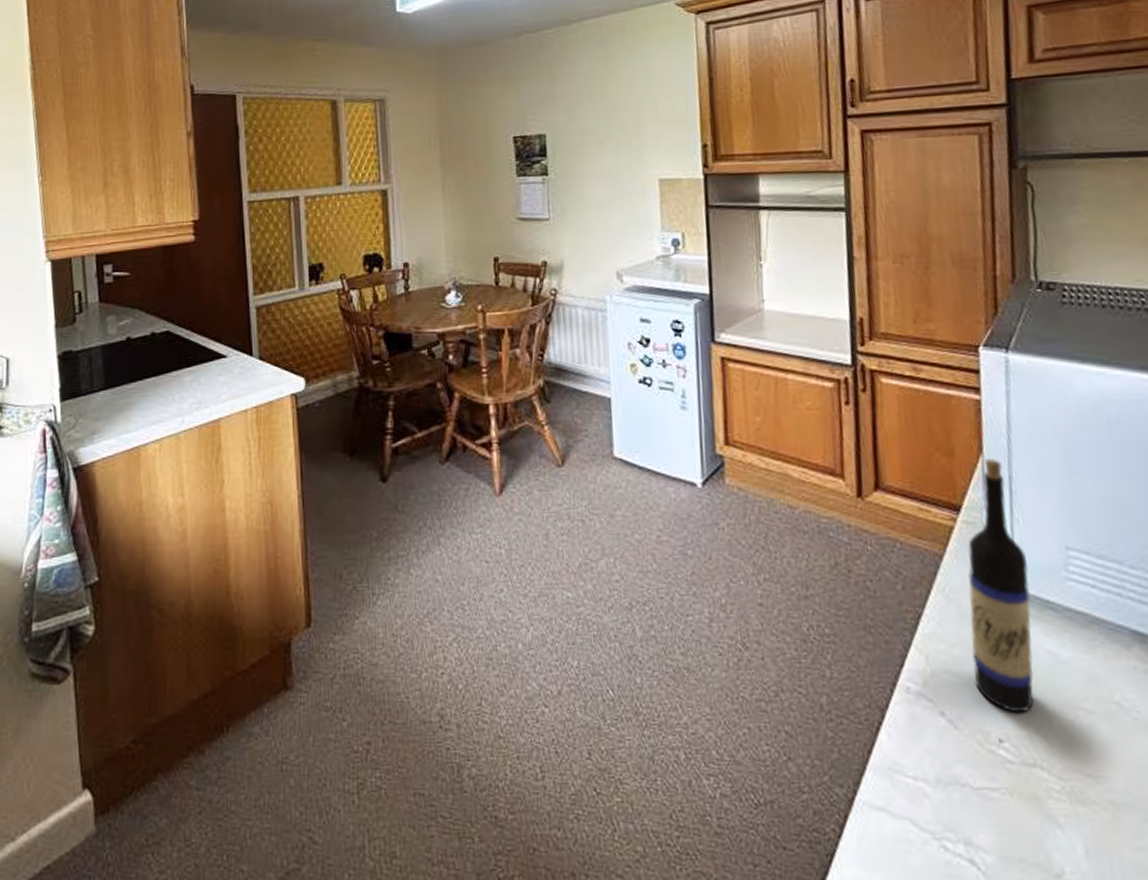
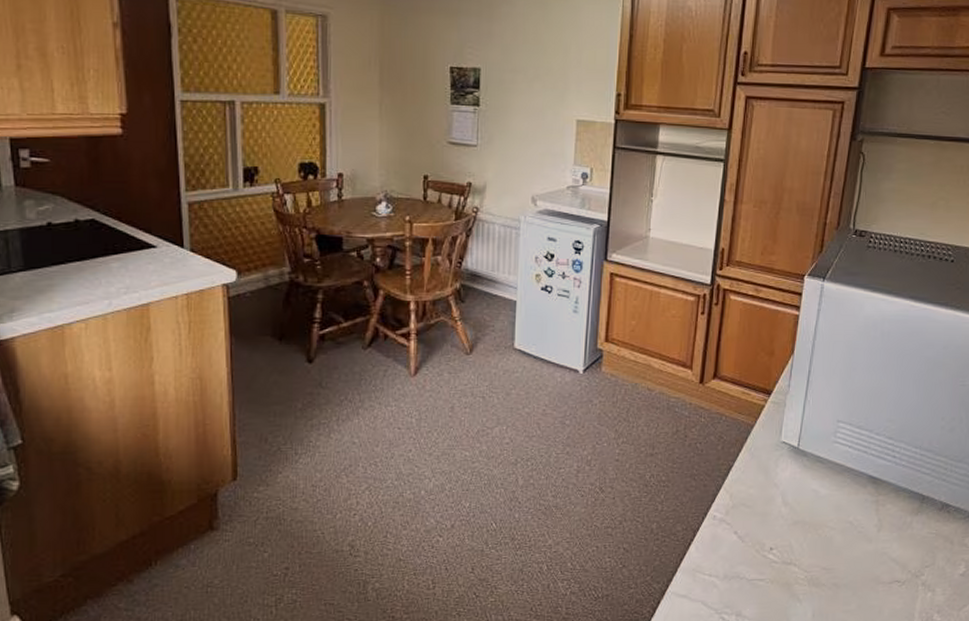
wine bottle: present [968,459,1035,714] -> none [761,358,811,531]

